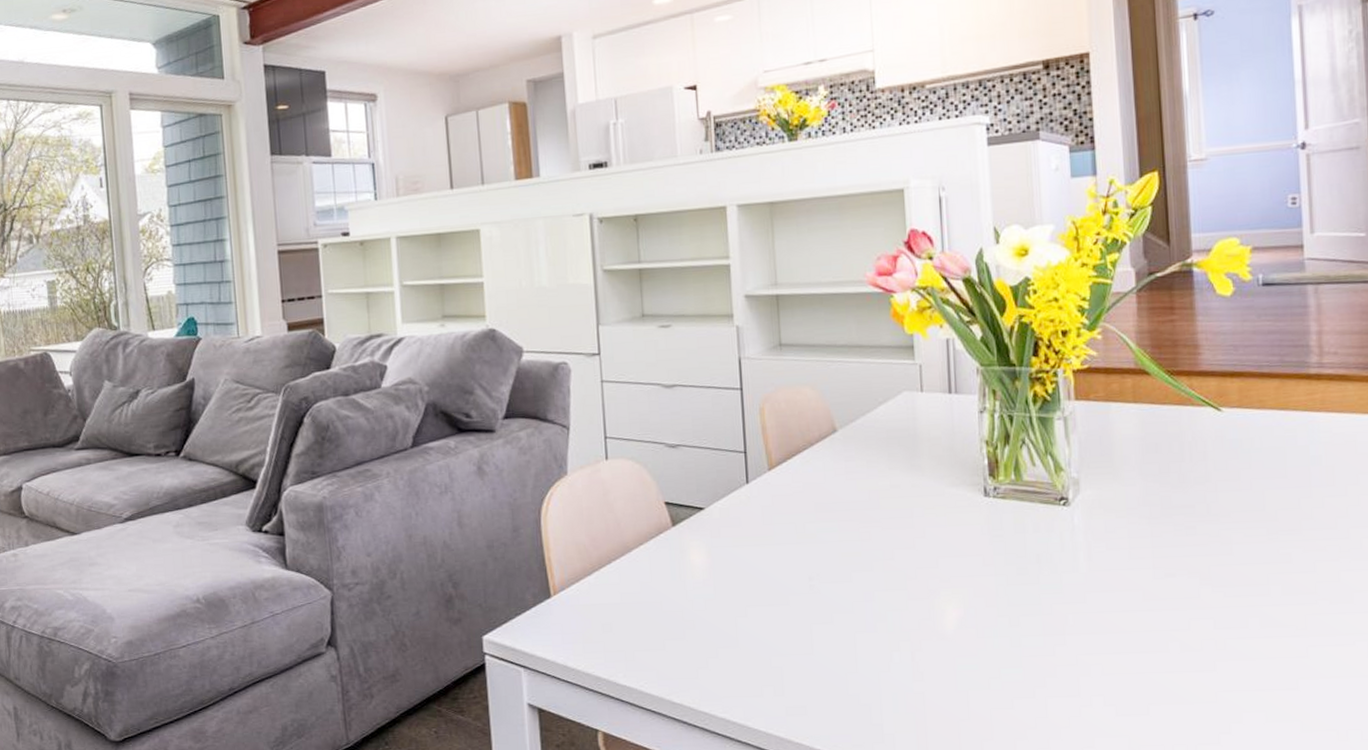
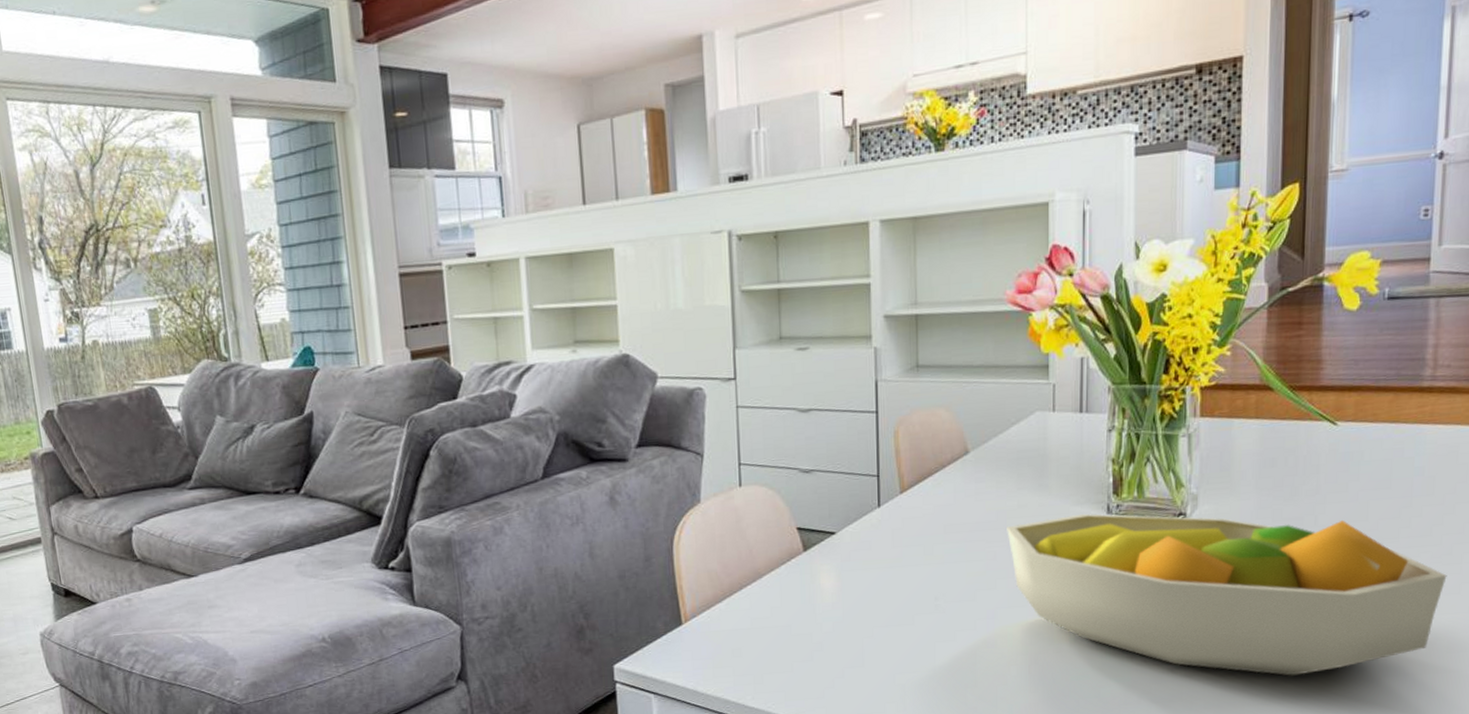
fruit bowl: none [880,495,1359,674] -> present [1007,513,1447,676]

